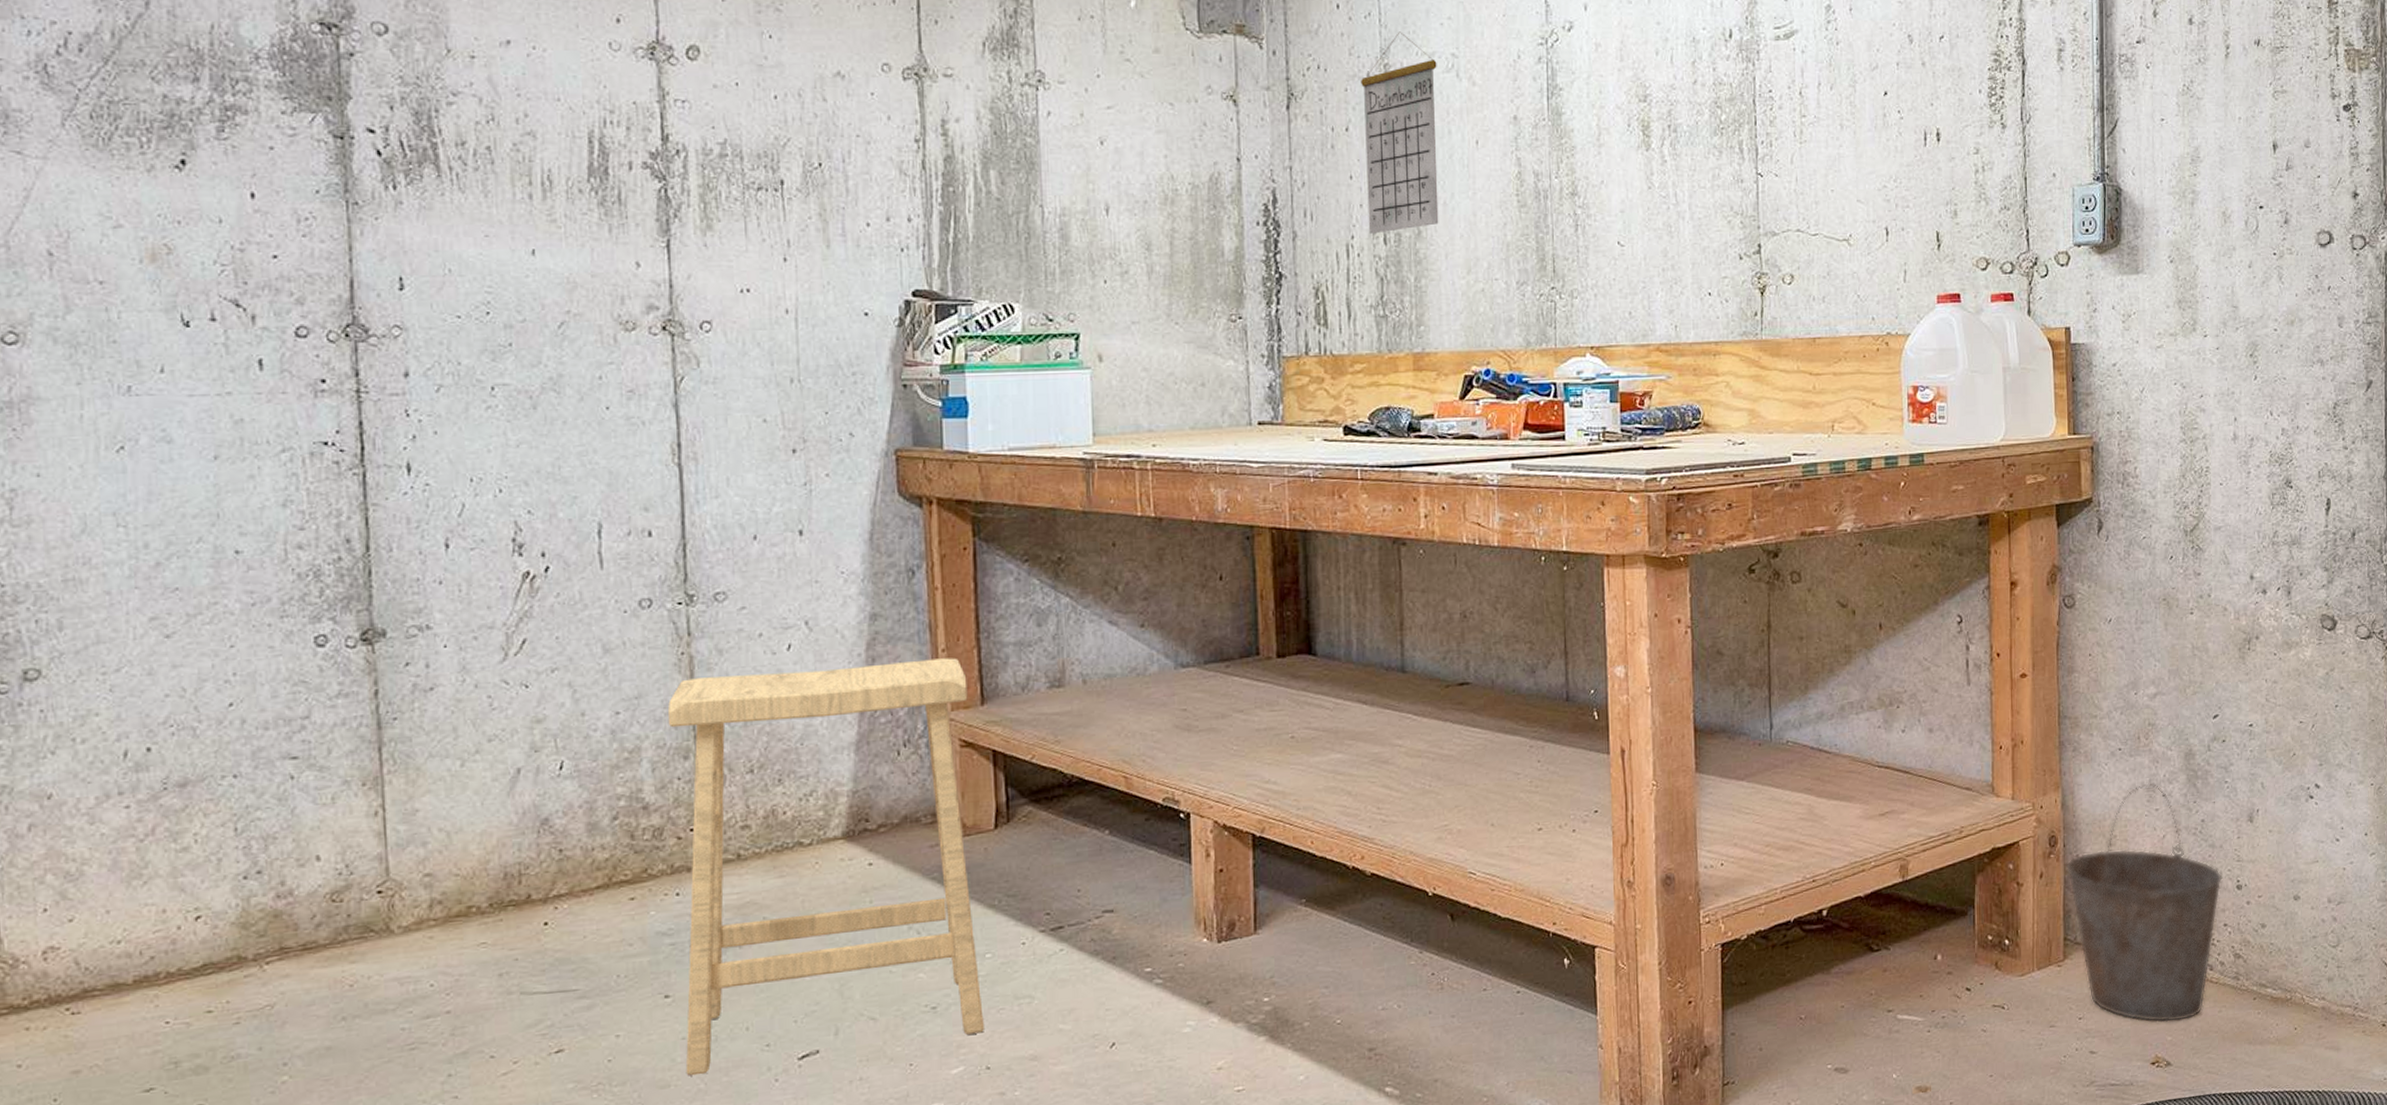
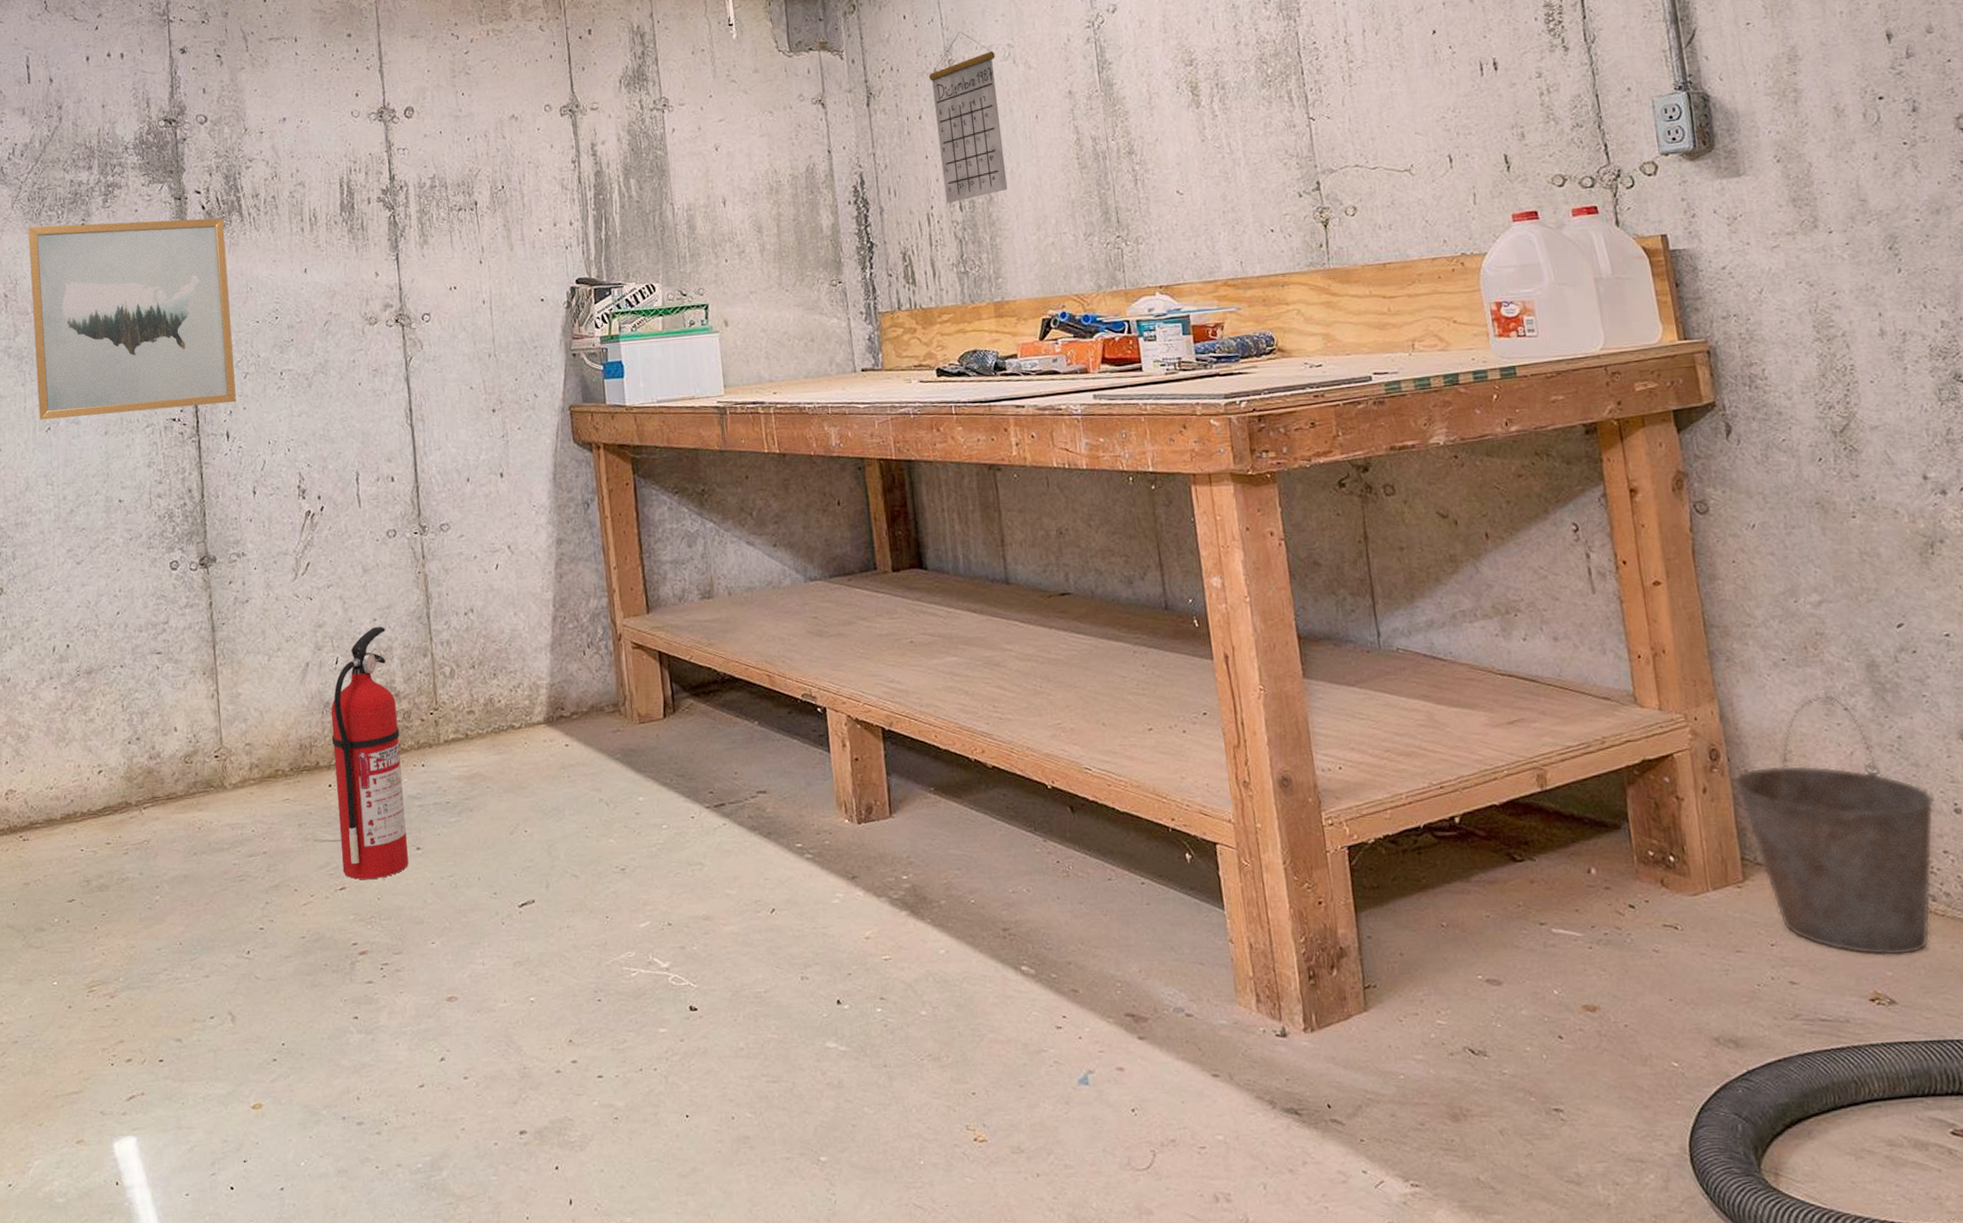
wall art: none [89,155,423,436] -> present [28,218,236,421]
fire extinguisher: none [550,722,652,1039] -> present [330,627,409,879]
stool: present [667,658,984,1076] -> none [410,574,665,915]

